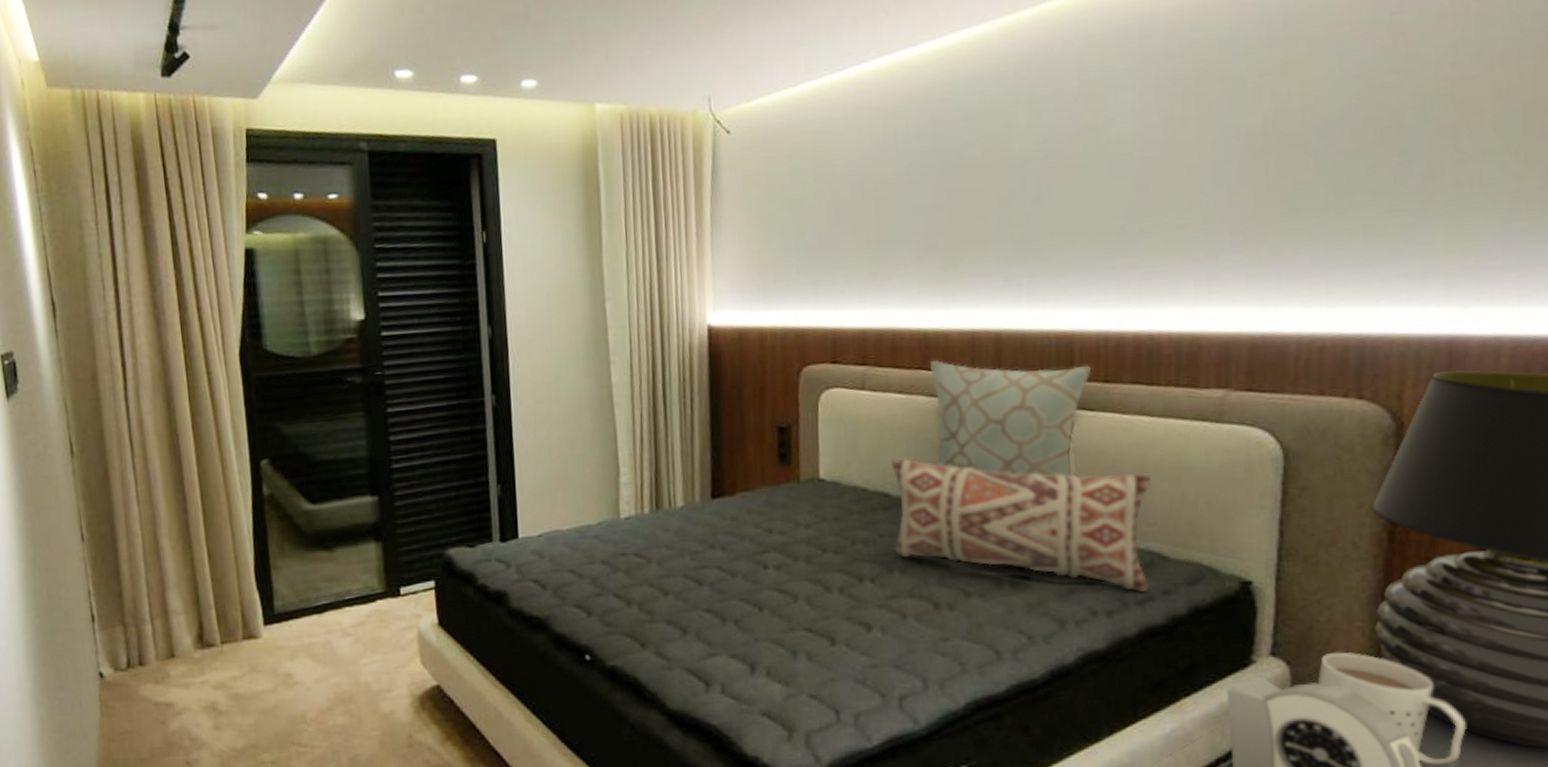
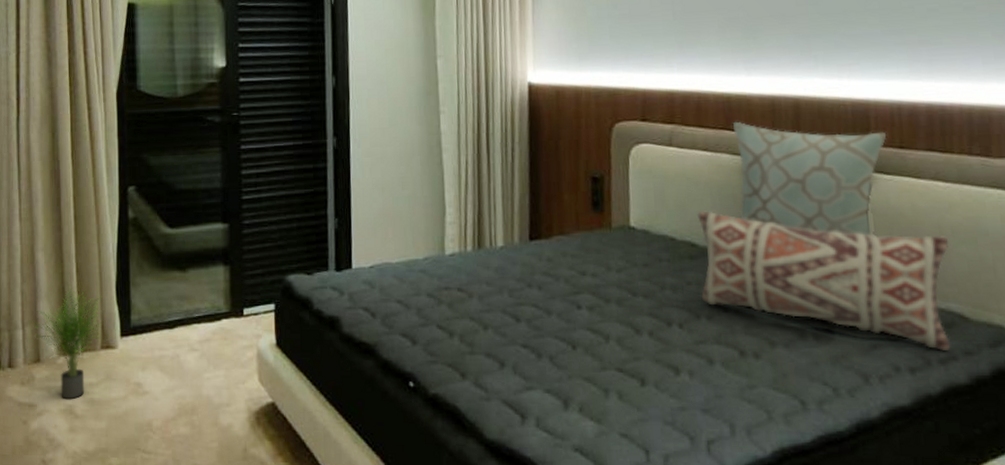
potted plant: none [164,575,241,696] -> present [34,288,102,400]

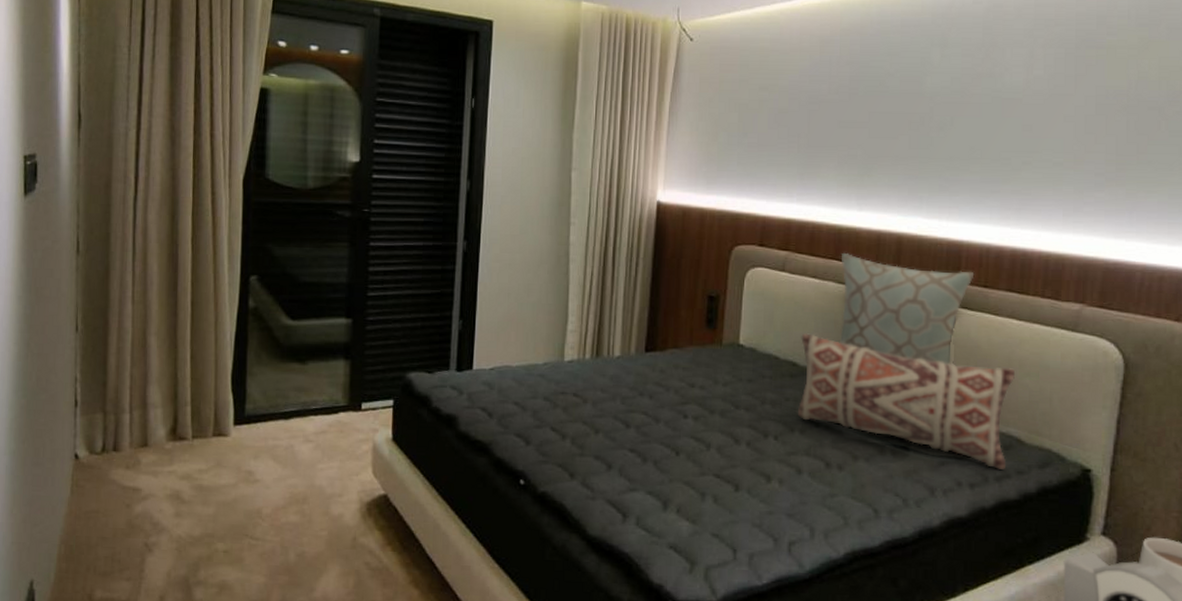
potted plant: present [34,288,102,400] -> none [143,374,217,485]

